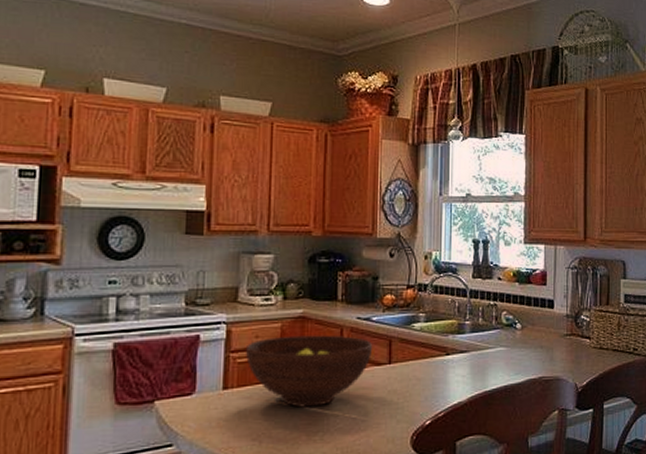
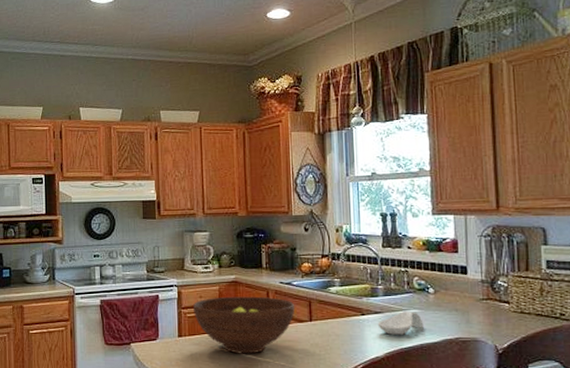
spoon rest: none [462,348,509,378] -> present [377,310,424,336]

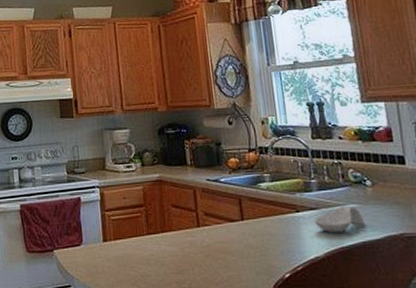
fruit bowl: present [192,296,295,354] -> none [116,195,225,258]

